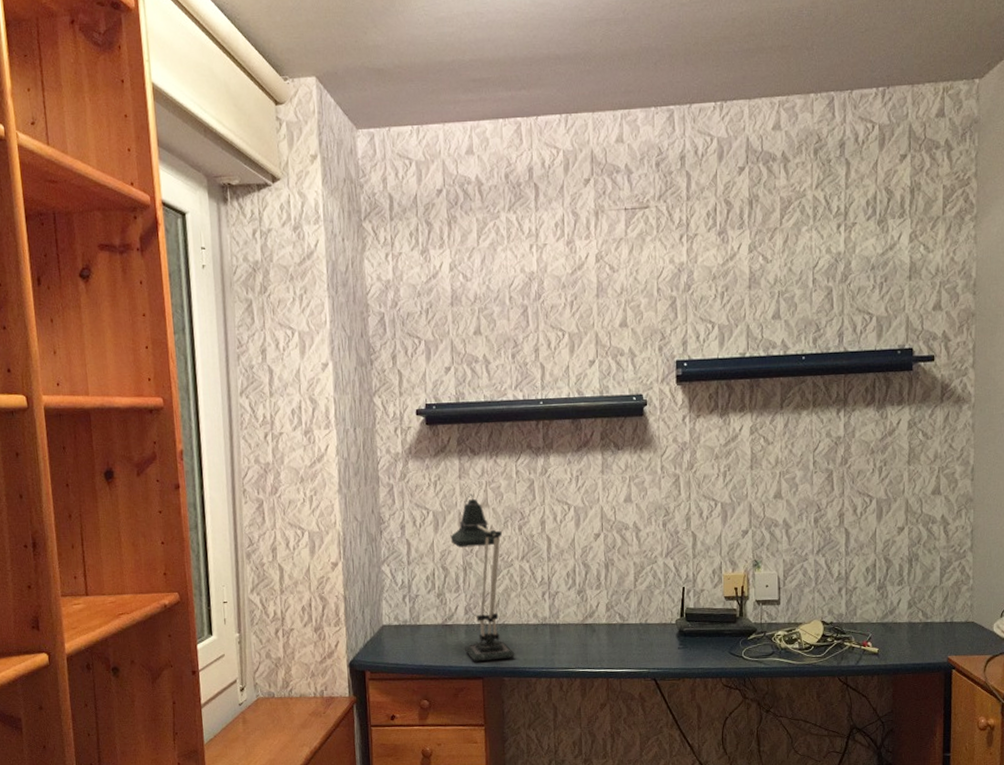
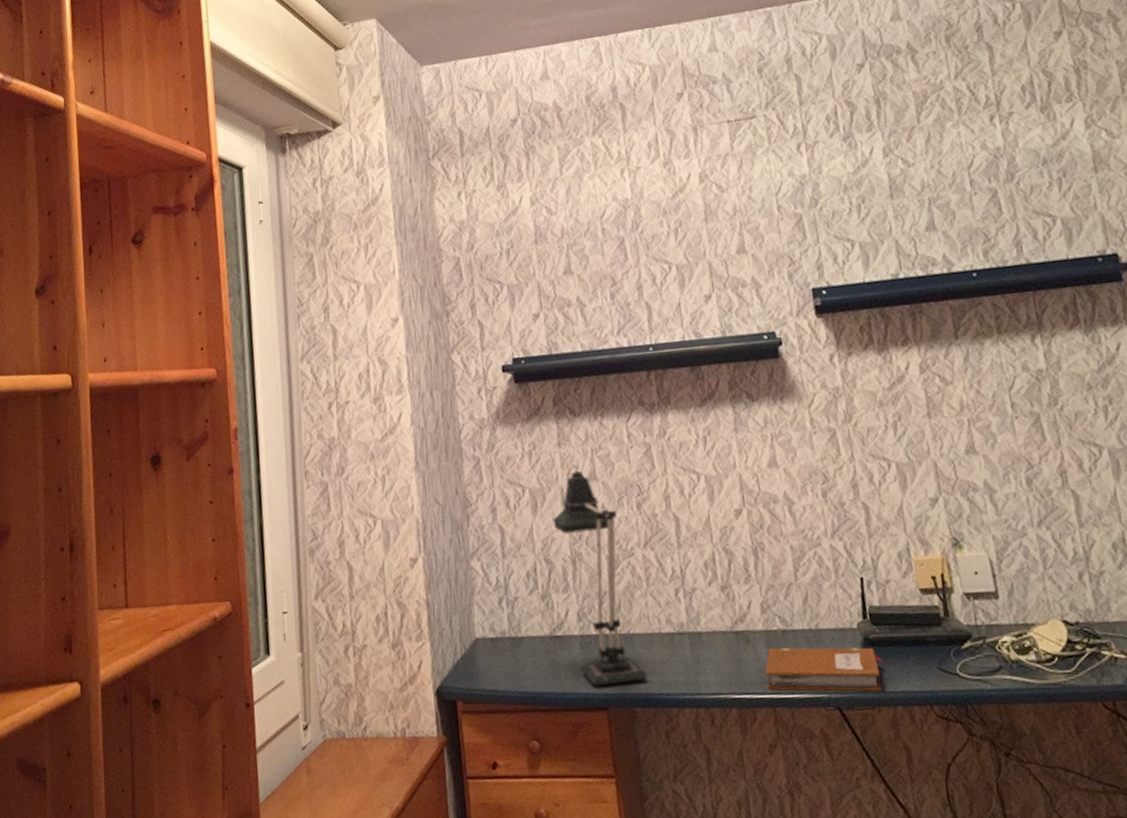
notebook: none [604,636,690,668] -> present [765,647,883,692]

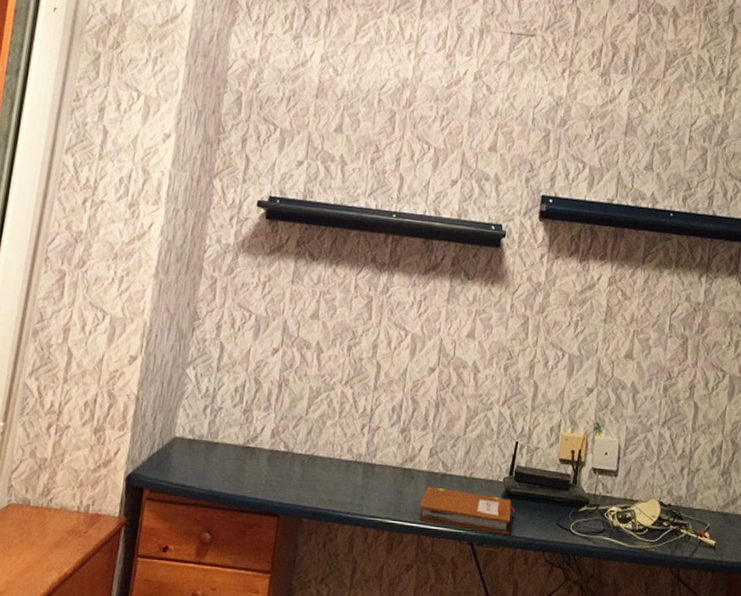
desk lamp: present [552,464,647,687] -> none [264,301,328,497]

